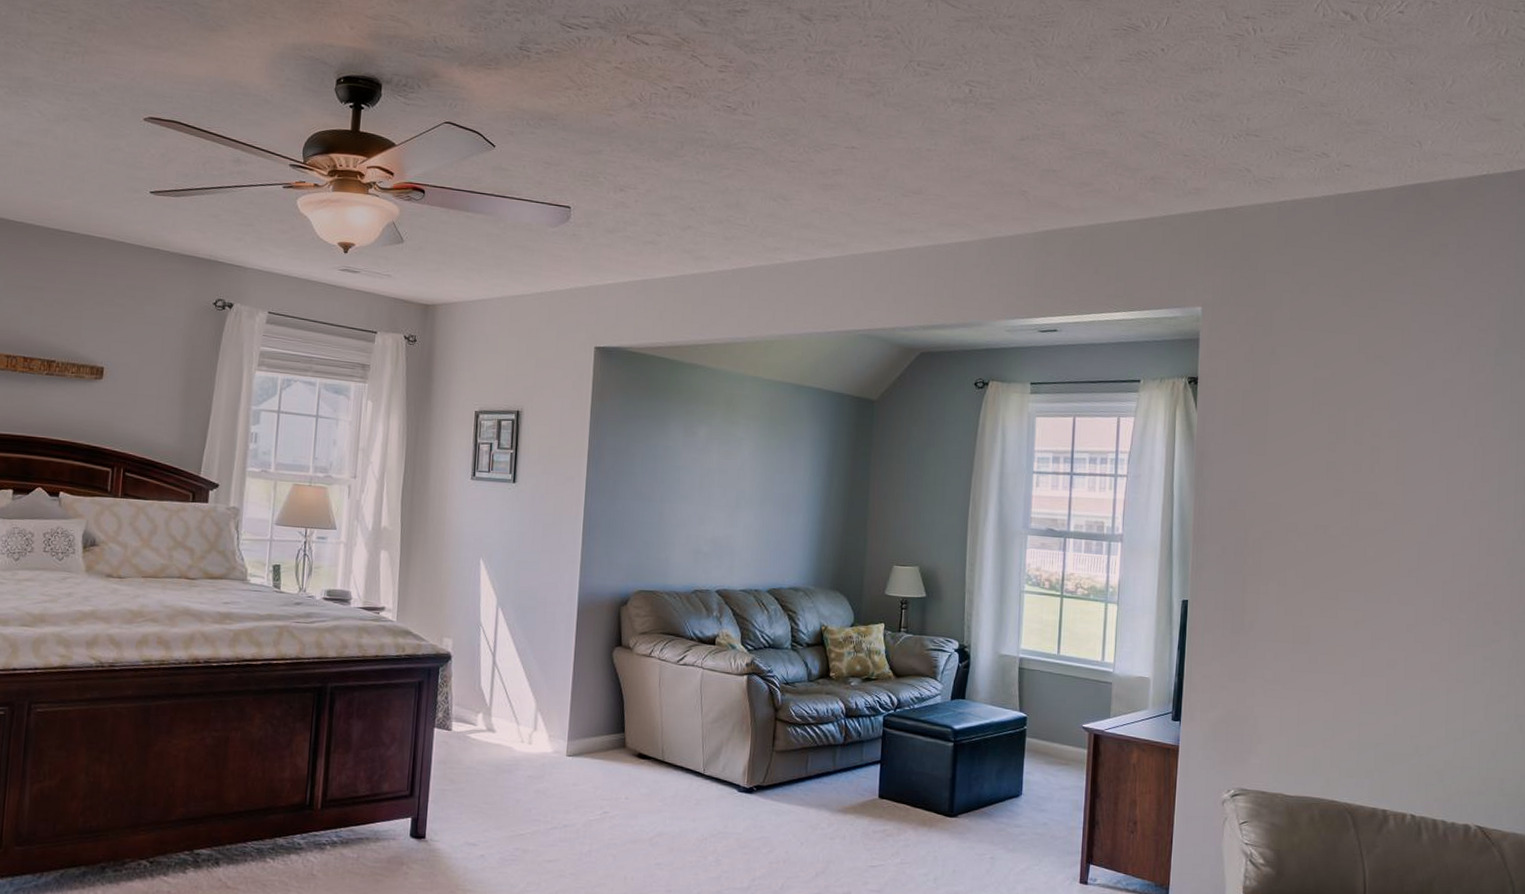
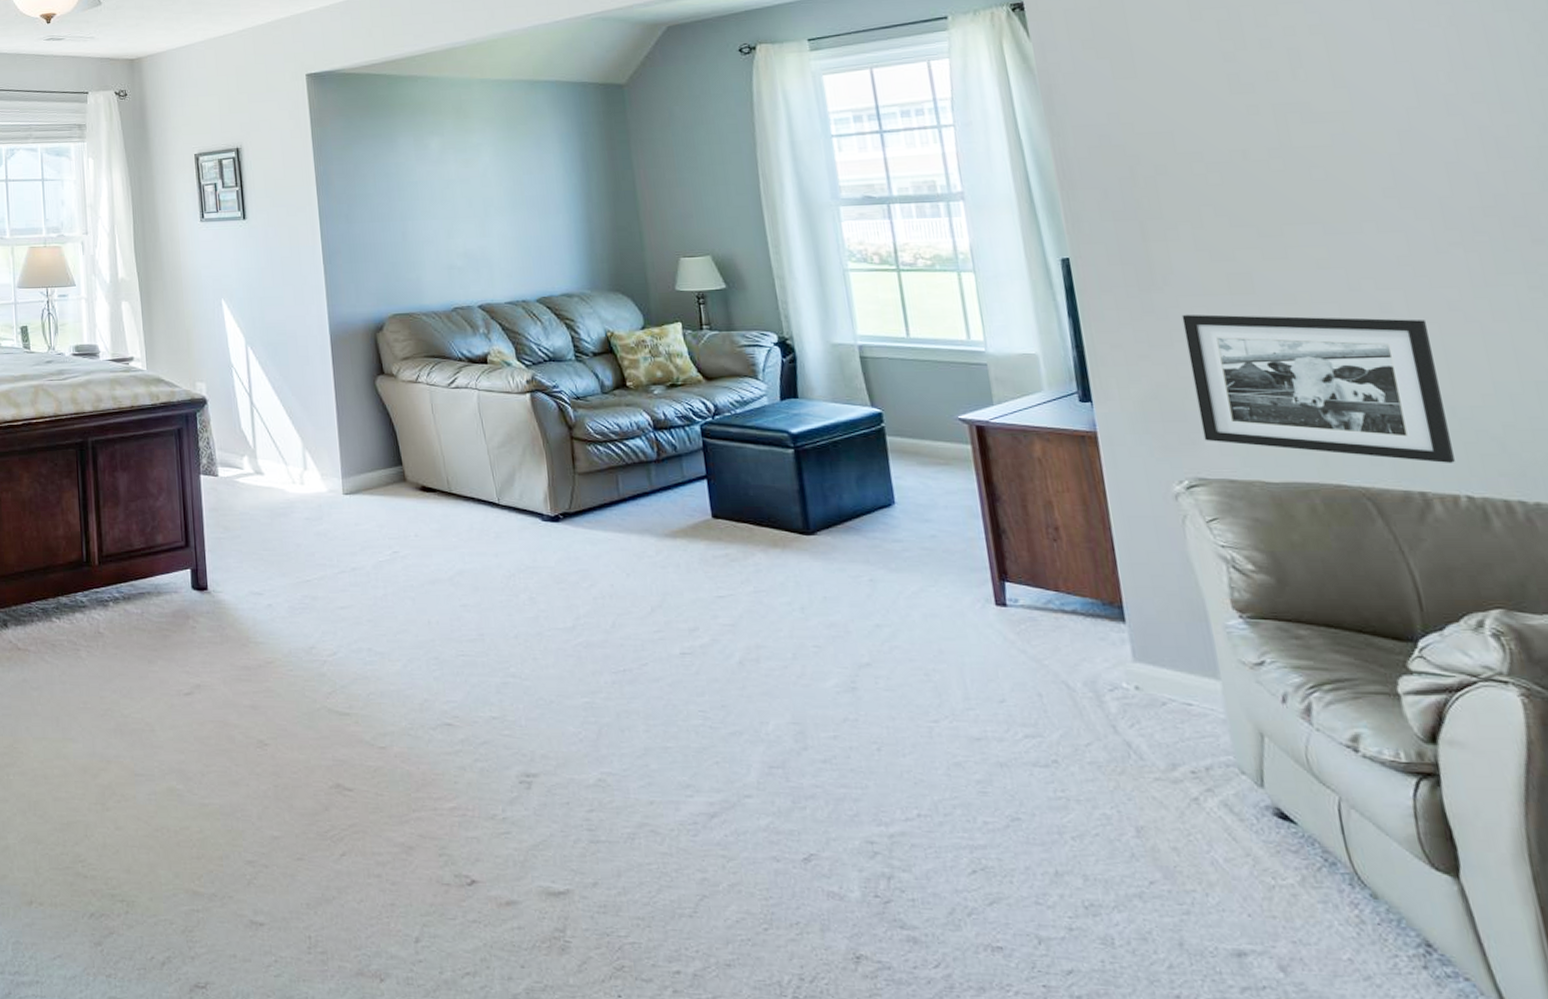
picture frame: none [1251,655,1414,789] -> present [1181,314,1455,463]

